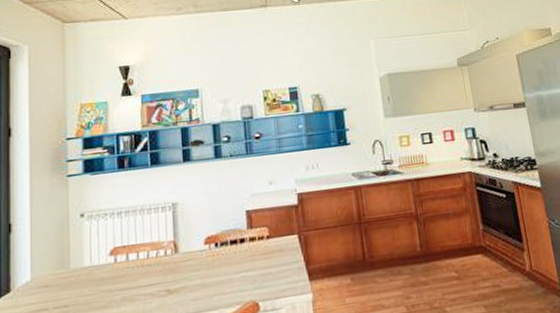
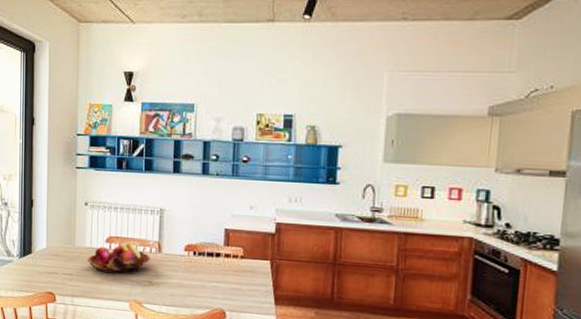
fruit basket: none [86,249,166,294] -> present [87,242,150,274]

